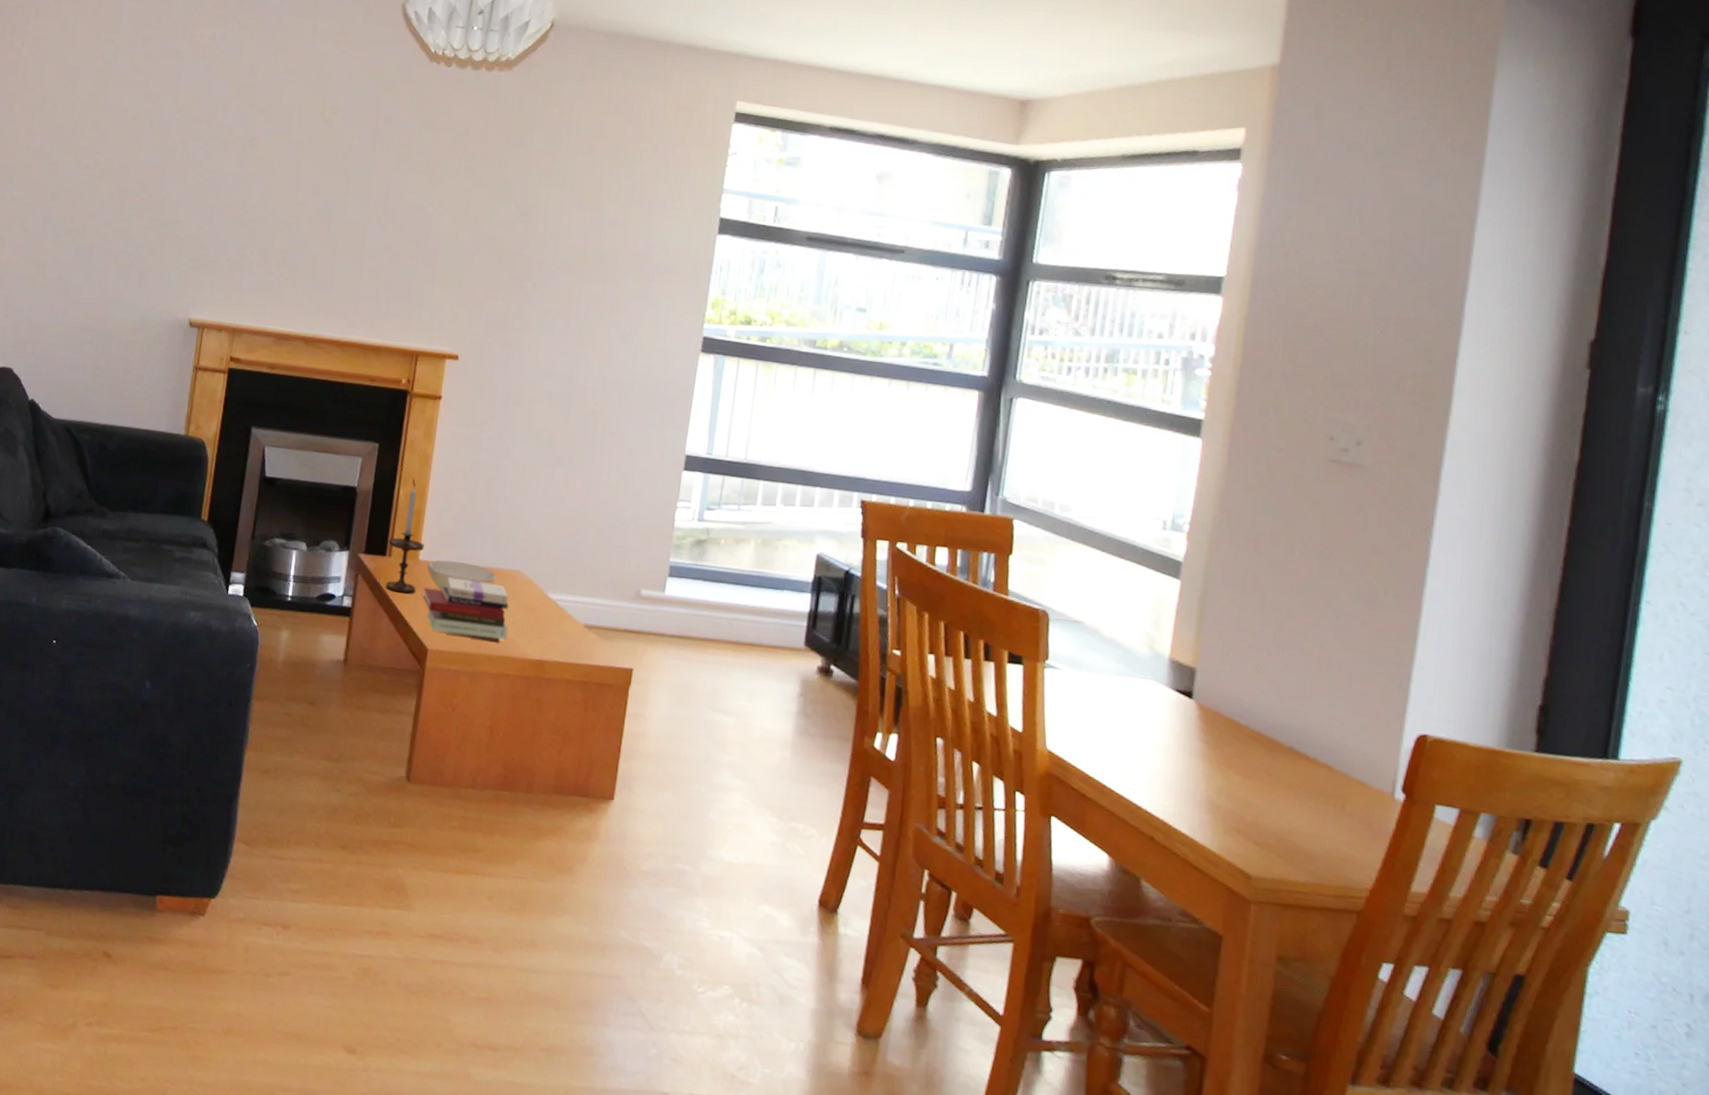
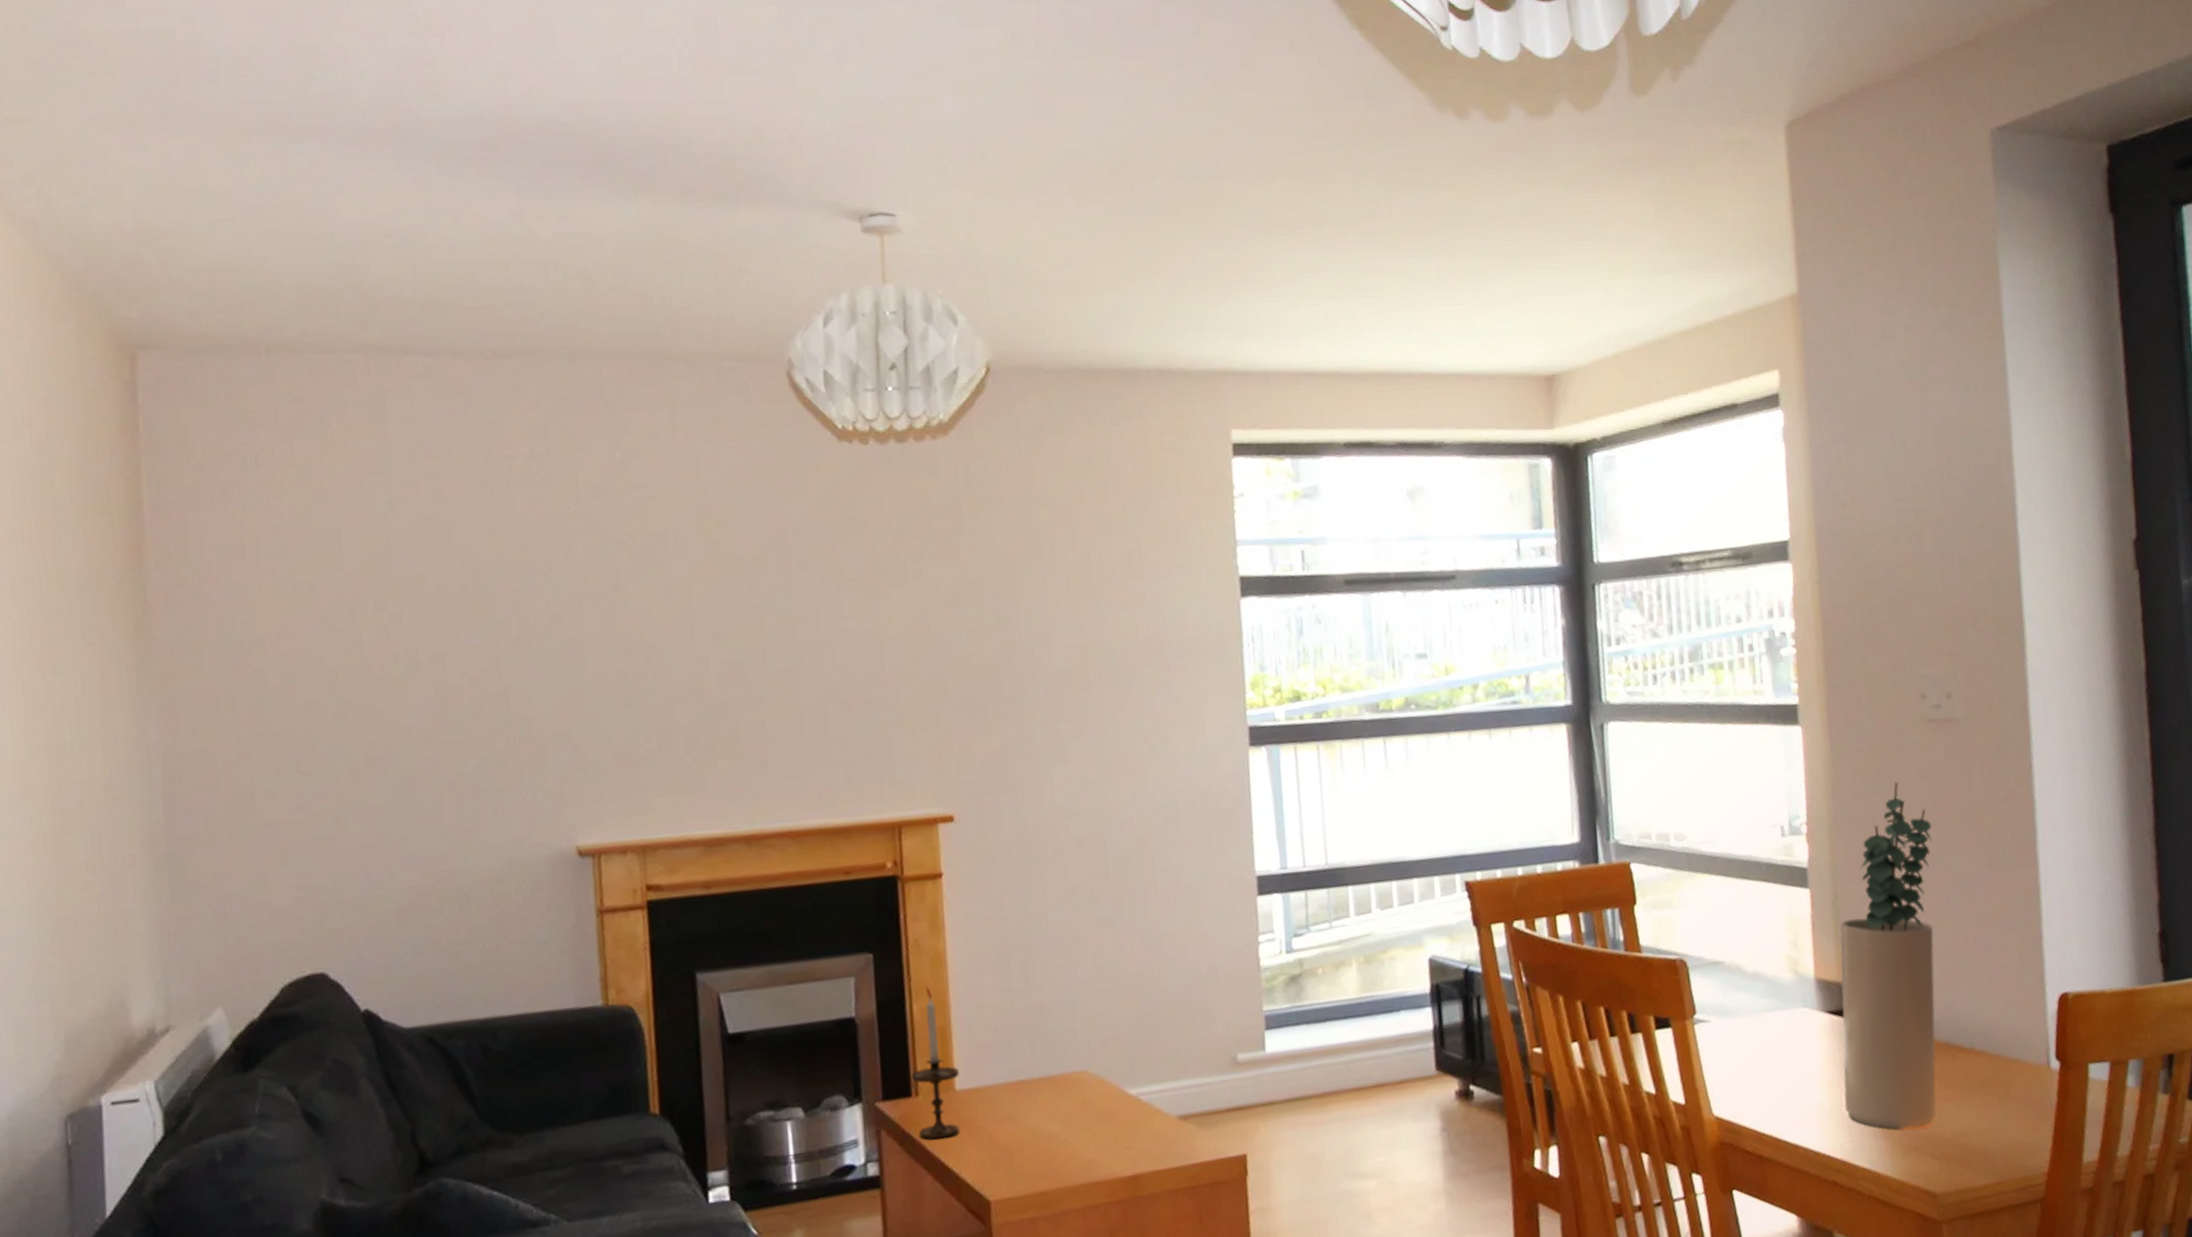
books: present [423,577,509,642] -> none [970,1094,1087,1177]
decorative bowl: present [427,560,497,591] -> none [967,1077,1059,1122]
vase: none [1175,507,1316,815] -> present [1839,781,1936,1130]

